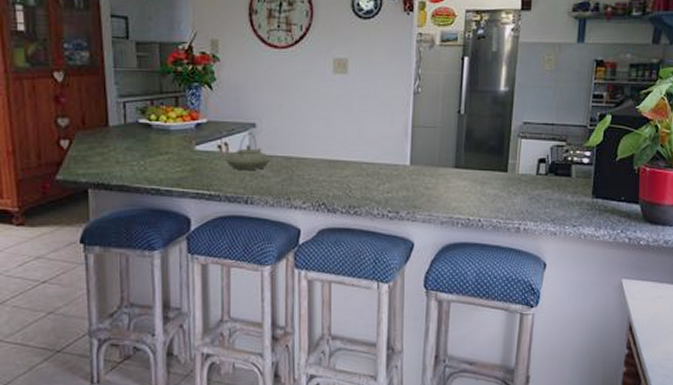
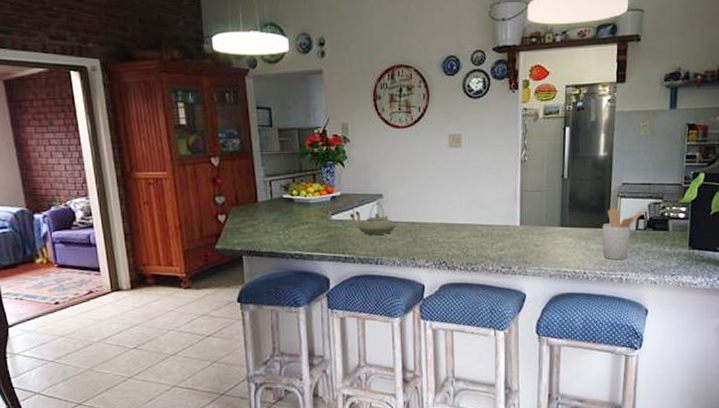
utensil holder: none [499,149,546,206] -> present [602,208,644,259]

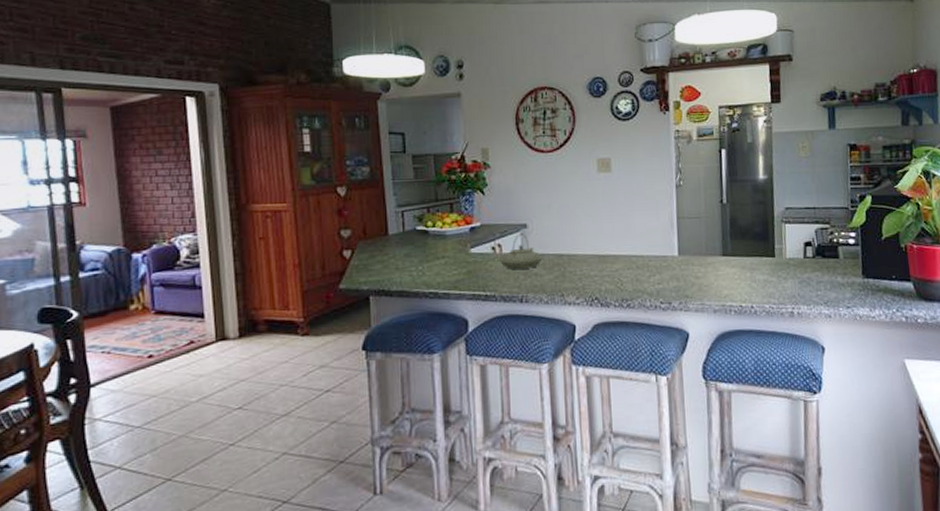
utensil holder: present [602,208,644,259] -> none [767,234,811,291]

